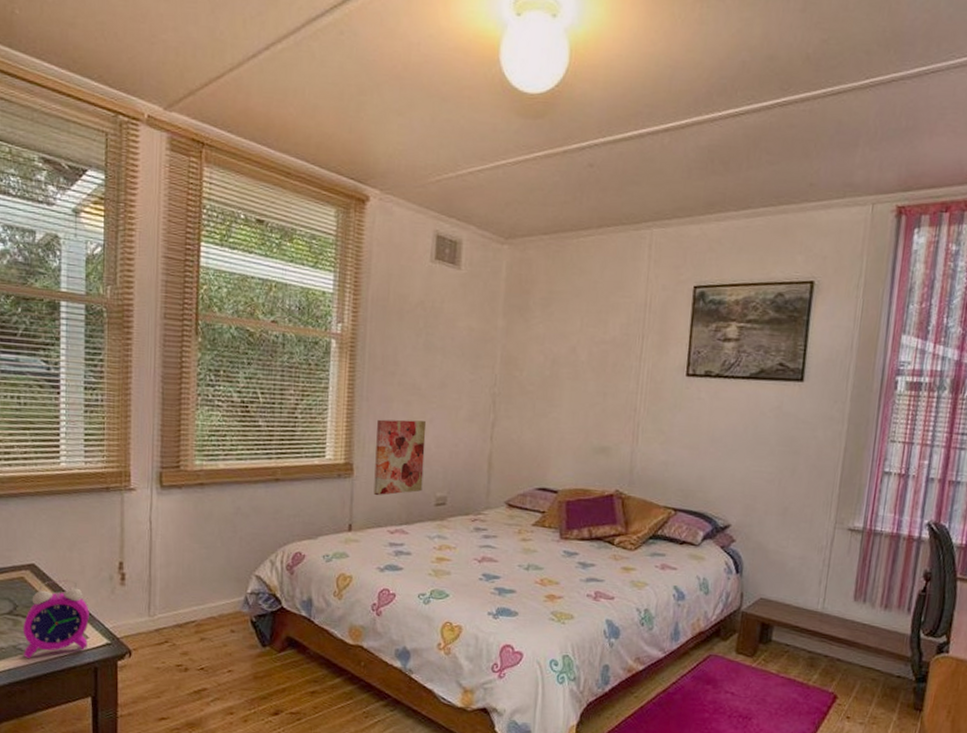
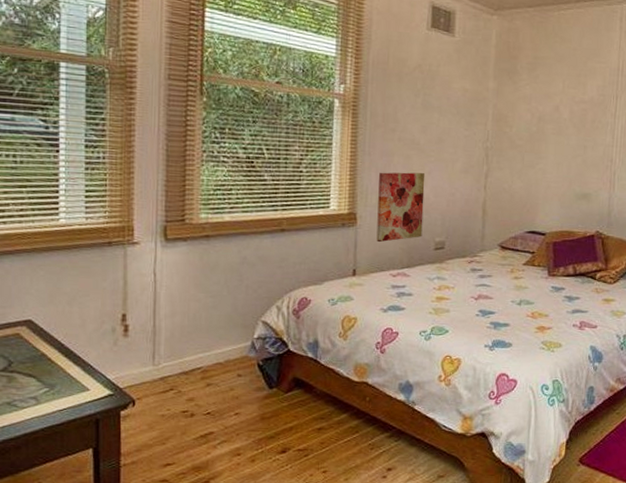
alarm clock: present [23,579,89,658] -> none [18,333,90,414]

